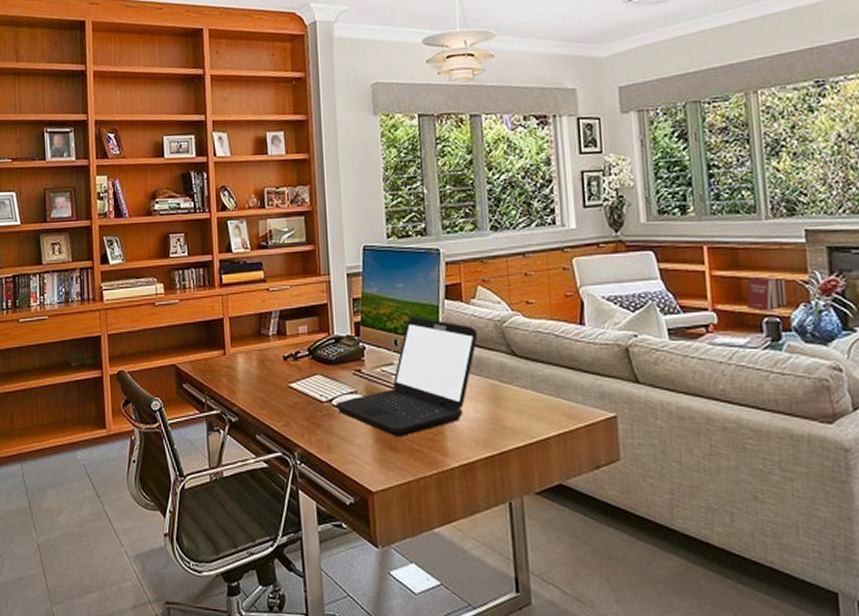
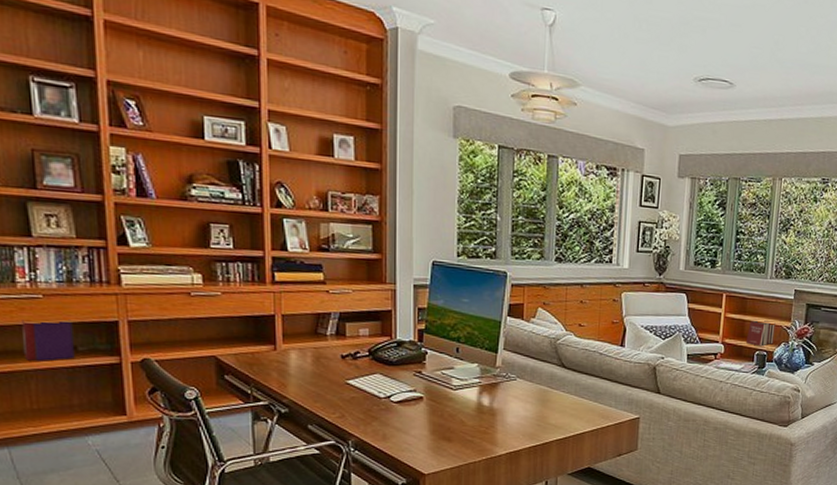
books: none [33,337,69,378] -> present [22,319,75,361]
laptop: present [335,316,478,438] -> none [393,329,534,430]

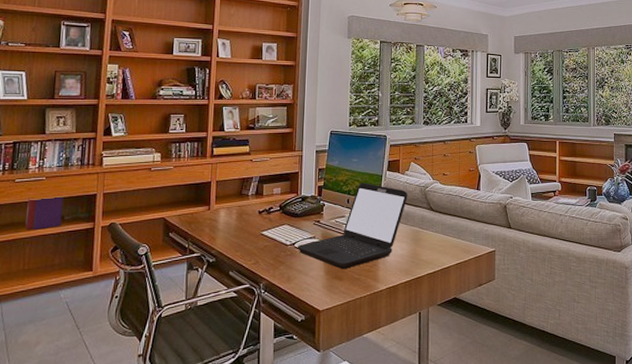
laptop: none [393,329,534,430] -> present [297,183,408,270]
books: present [746,320,776,347] -> none [579,161,601,183]

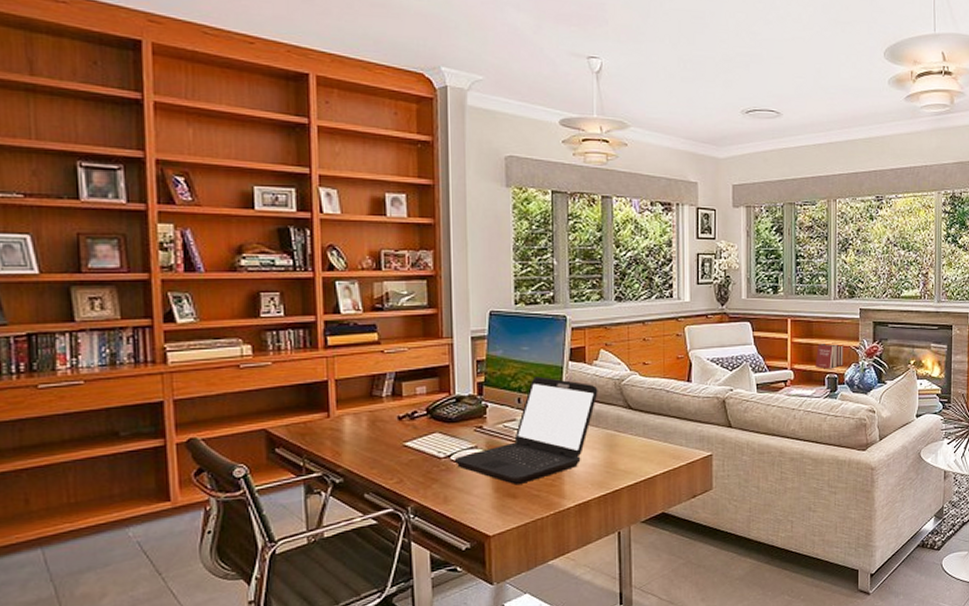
books: present [25,195,64,230] -> none [61,404,116,452]
books: none [579,161,601,183] -> present [816,342,844,369]

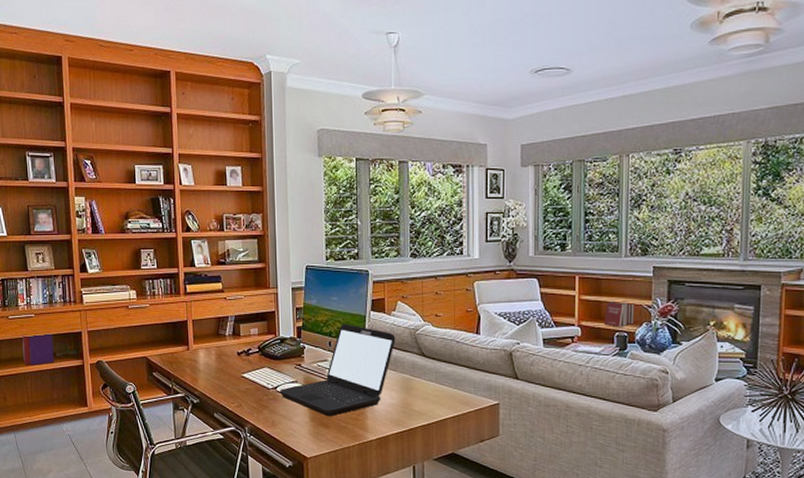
books: none [61,404,116,452] -> present [22,332,54,365]

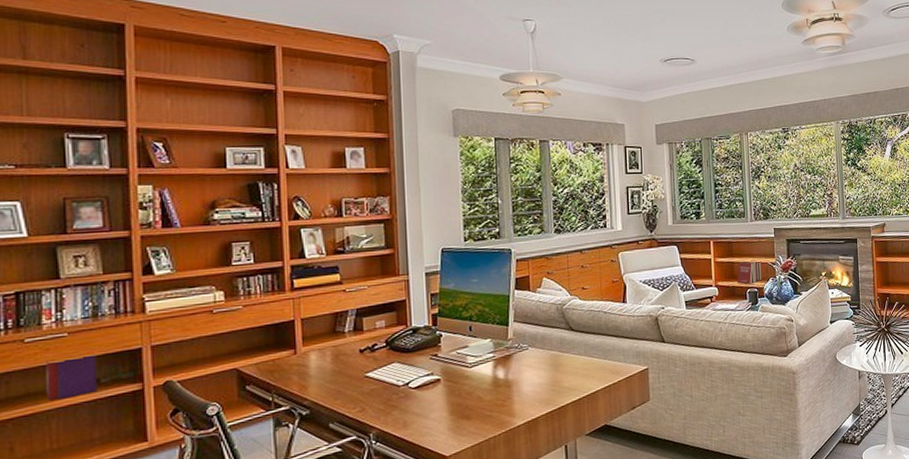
laptop: present [279,324,396,417] -> none [412,305,542,407]

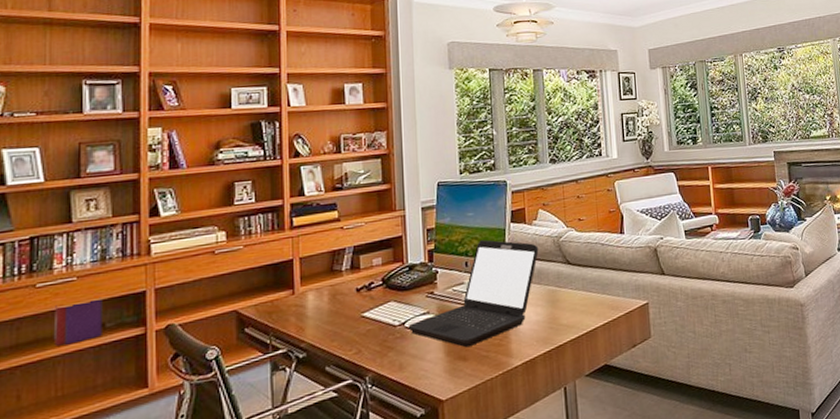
laptop: none [412,305,542,407] -> present [408,239,539,348]
books: present [737,260,762,285] -> none [737,185,764,211]

